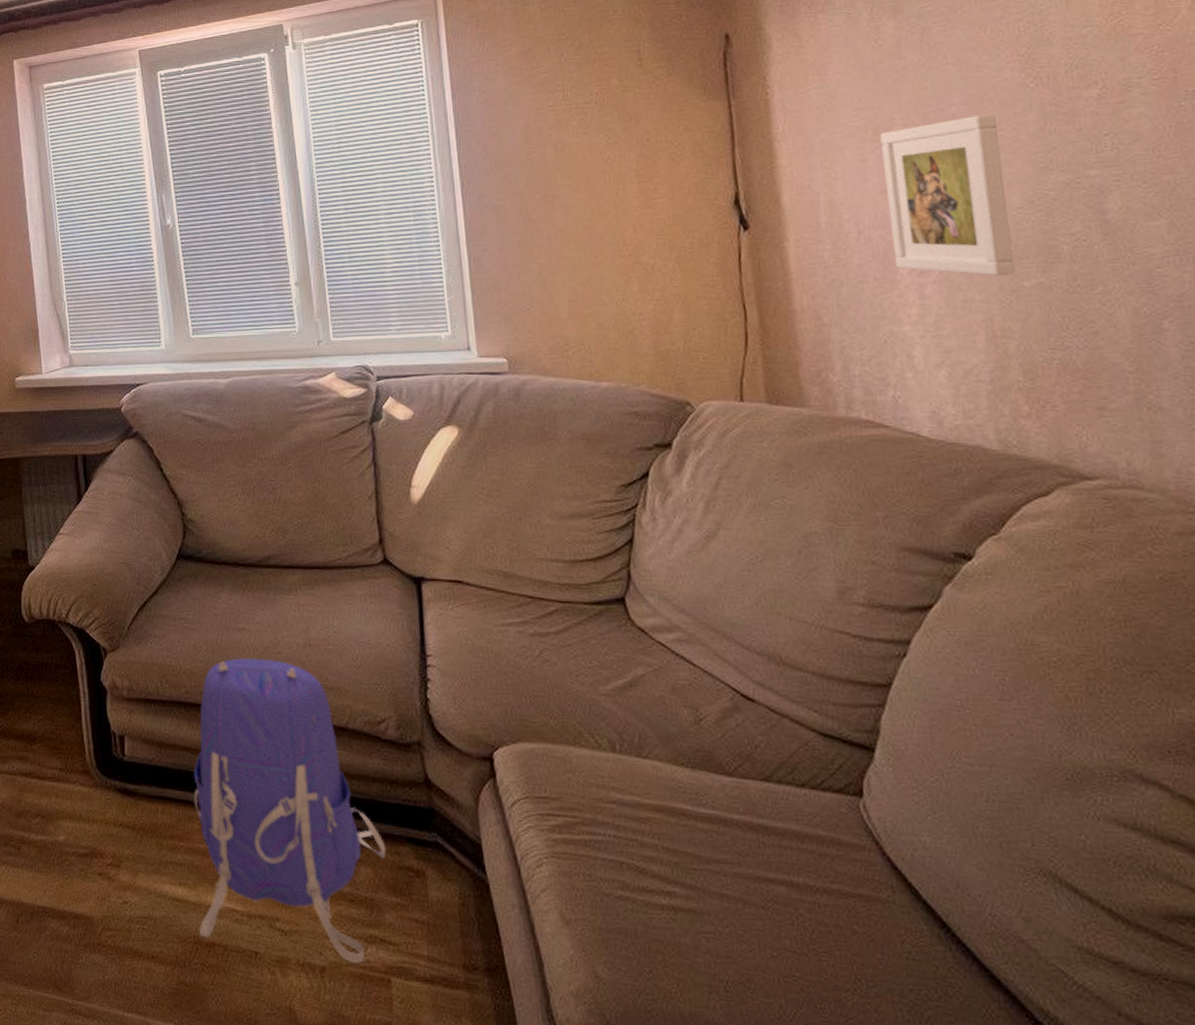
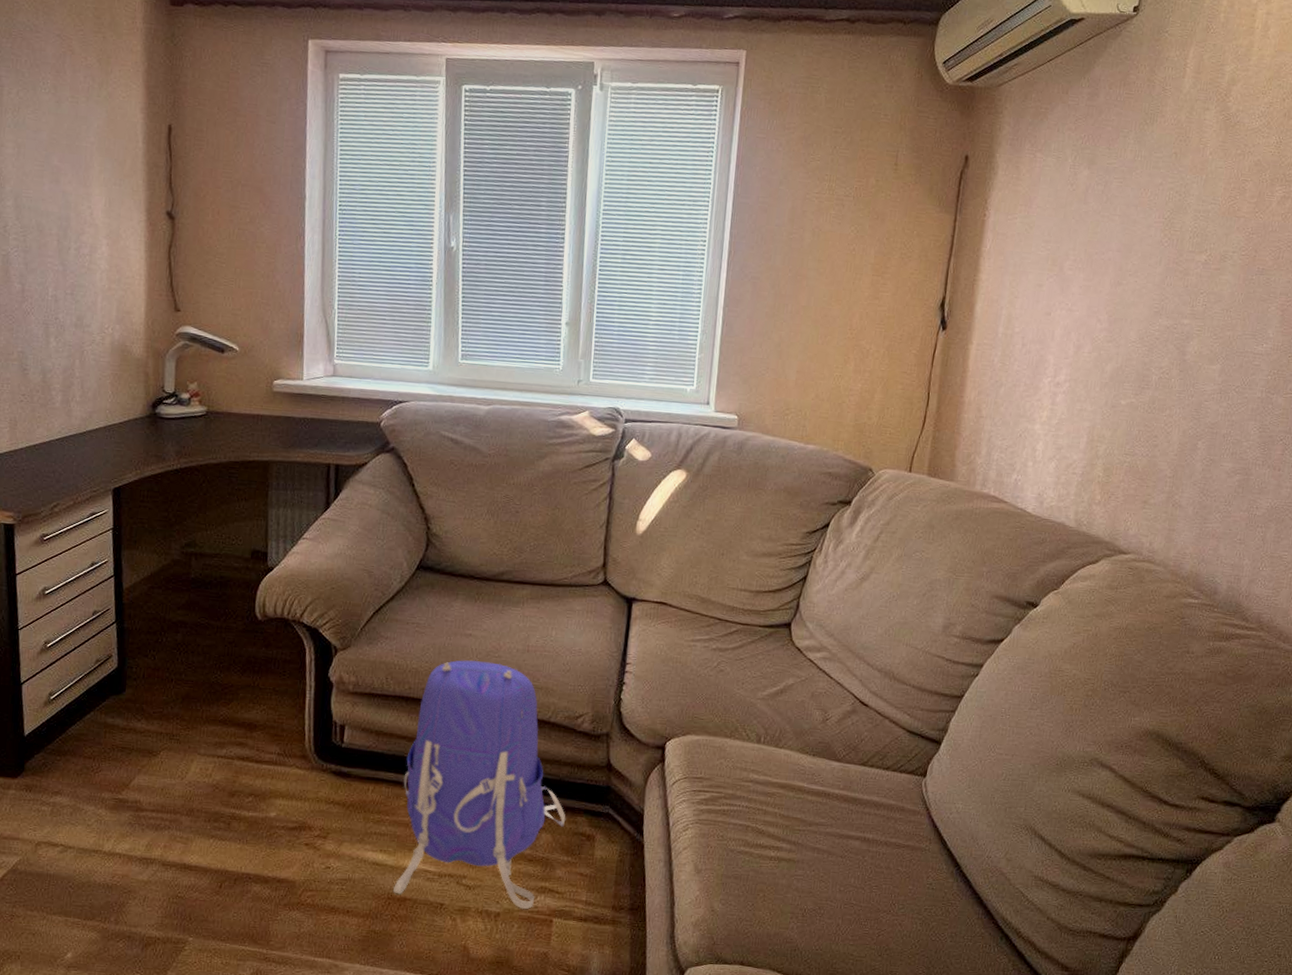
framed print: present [880,113,1015,276] -> none [1041,261,1136,394]

